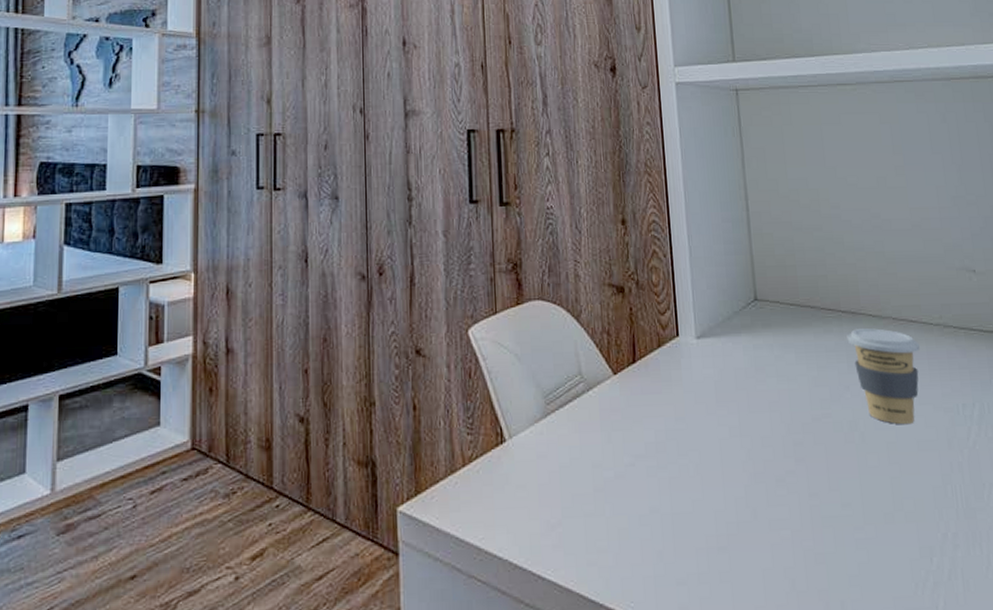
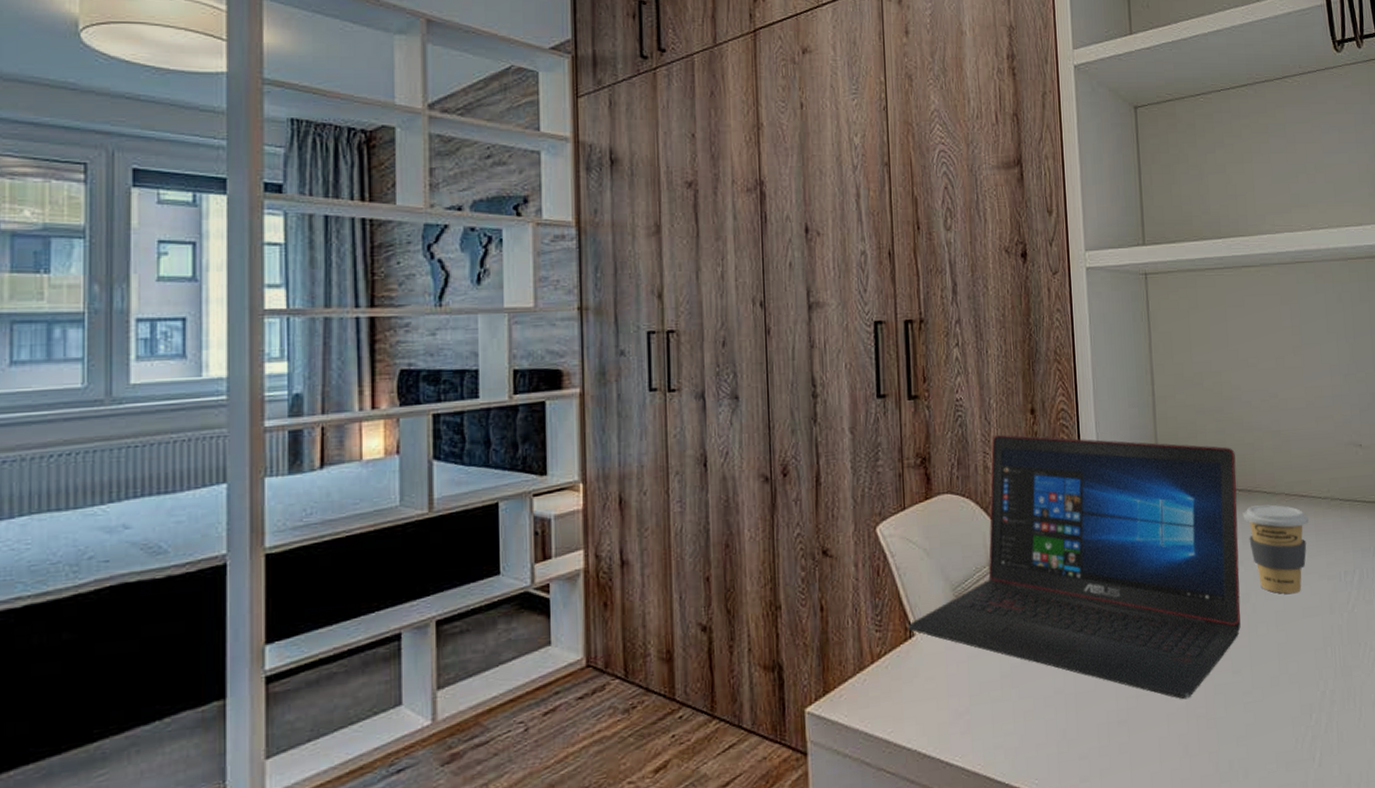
laptop: none [499,243,849,530] -> present [908,434,1241,700]

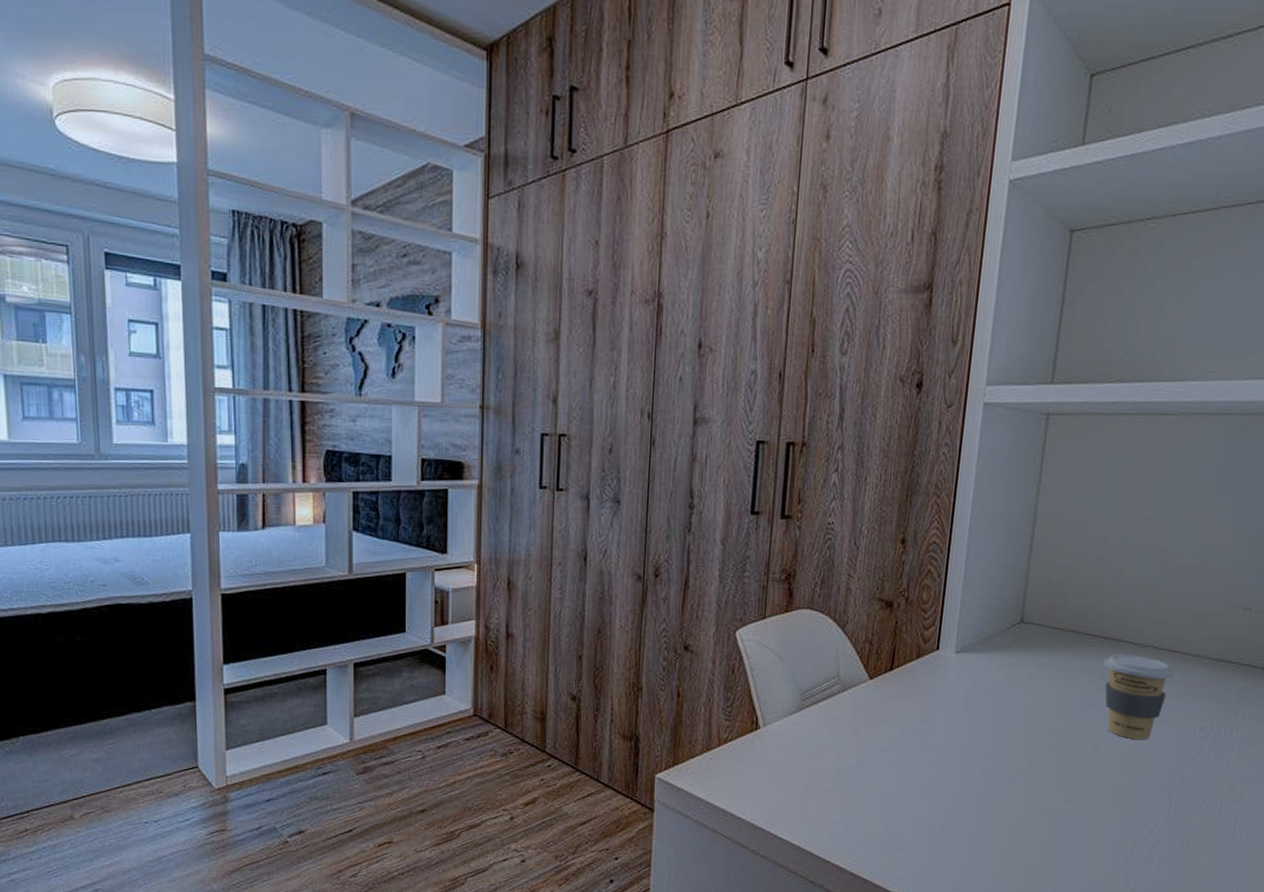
laptop: present [908,434,1241,700] -> none [755,559,1109,817]

